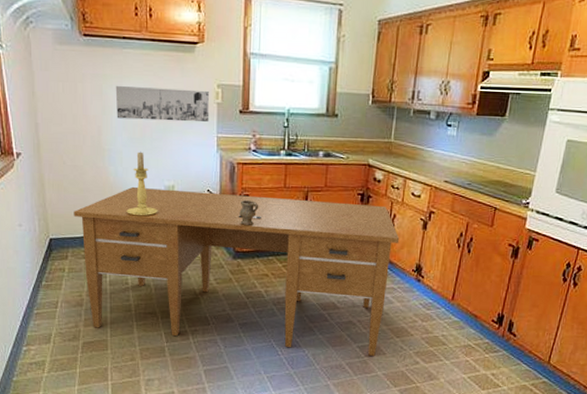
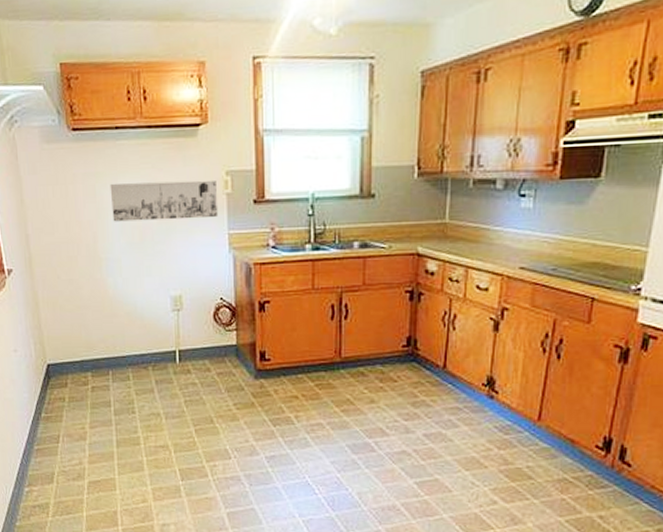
desk: present [74,186,400,356] -> none [71,299,463,494]
candle holder: present [126,151,158,217] -> none [129,258,165,334]
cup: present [238,200,261,225] -> none [258,308,286,337]

